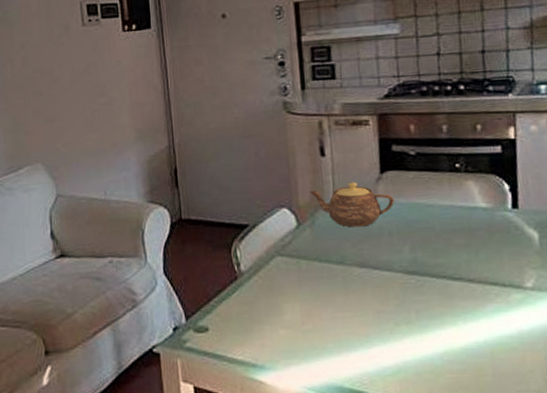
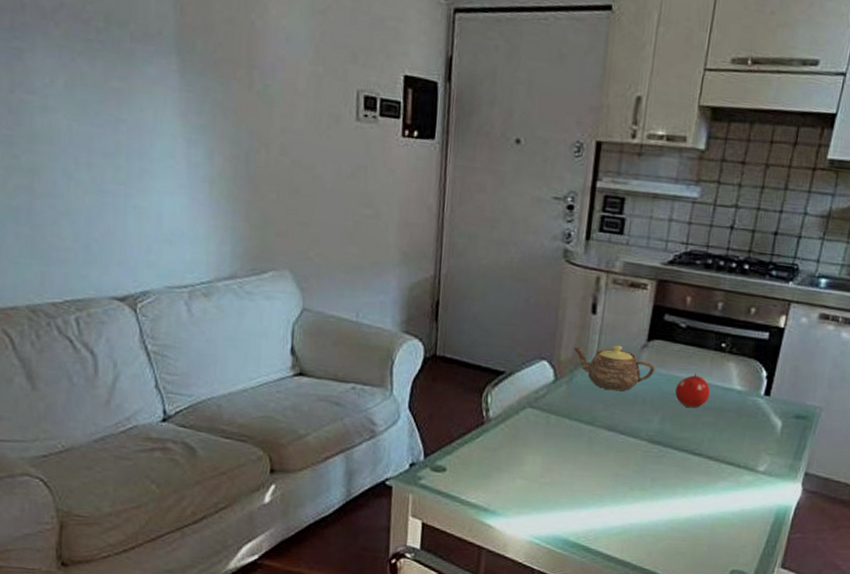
fruit: none [418,197,456,233] -> present [675,373,711,408]

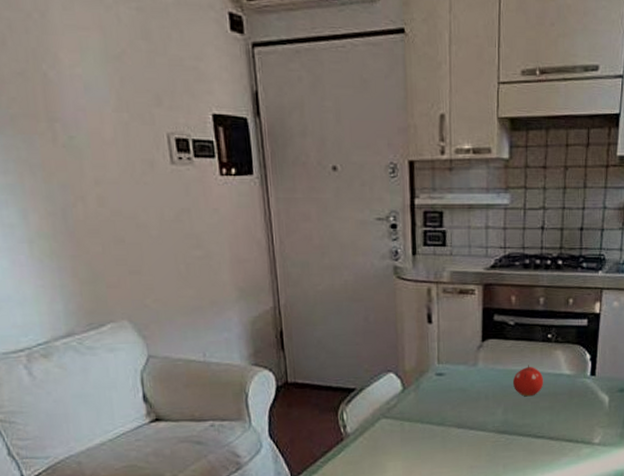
teapot: present [572,344,655,392] -> none [414,349,492,392]

